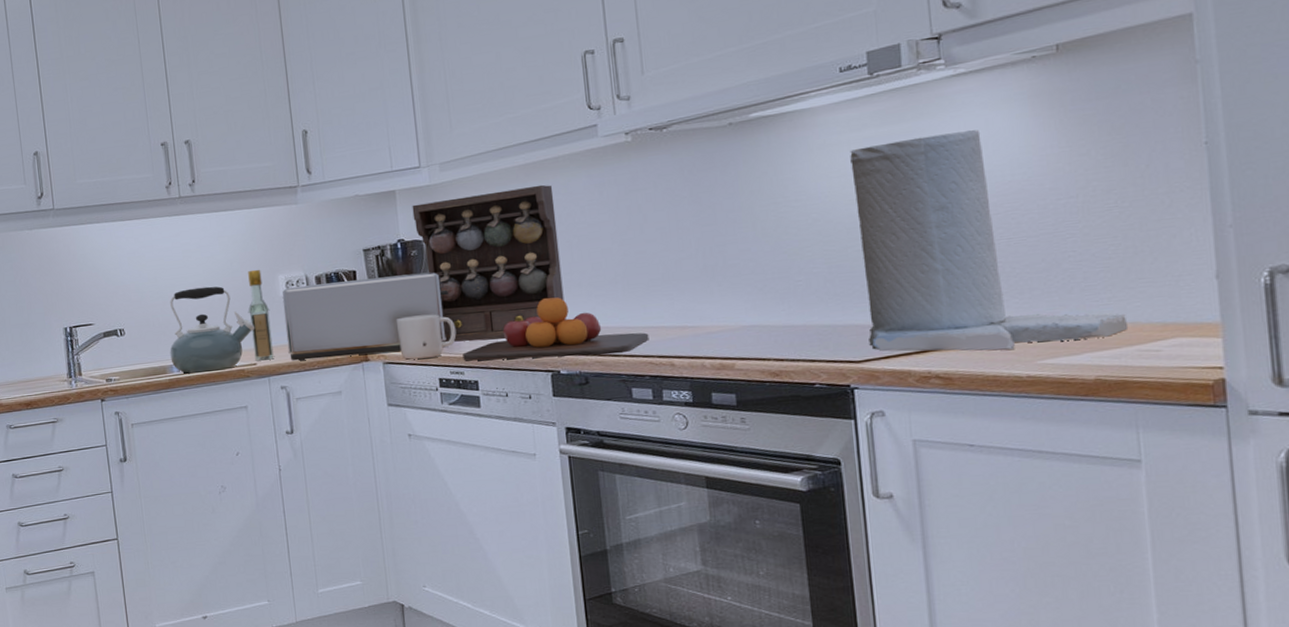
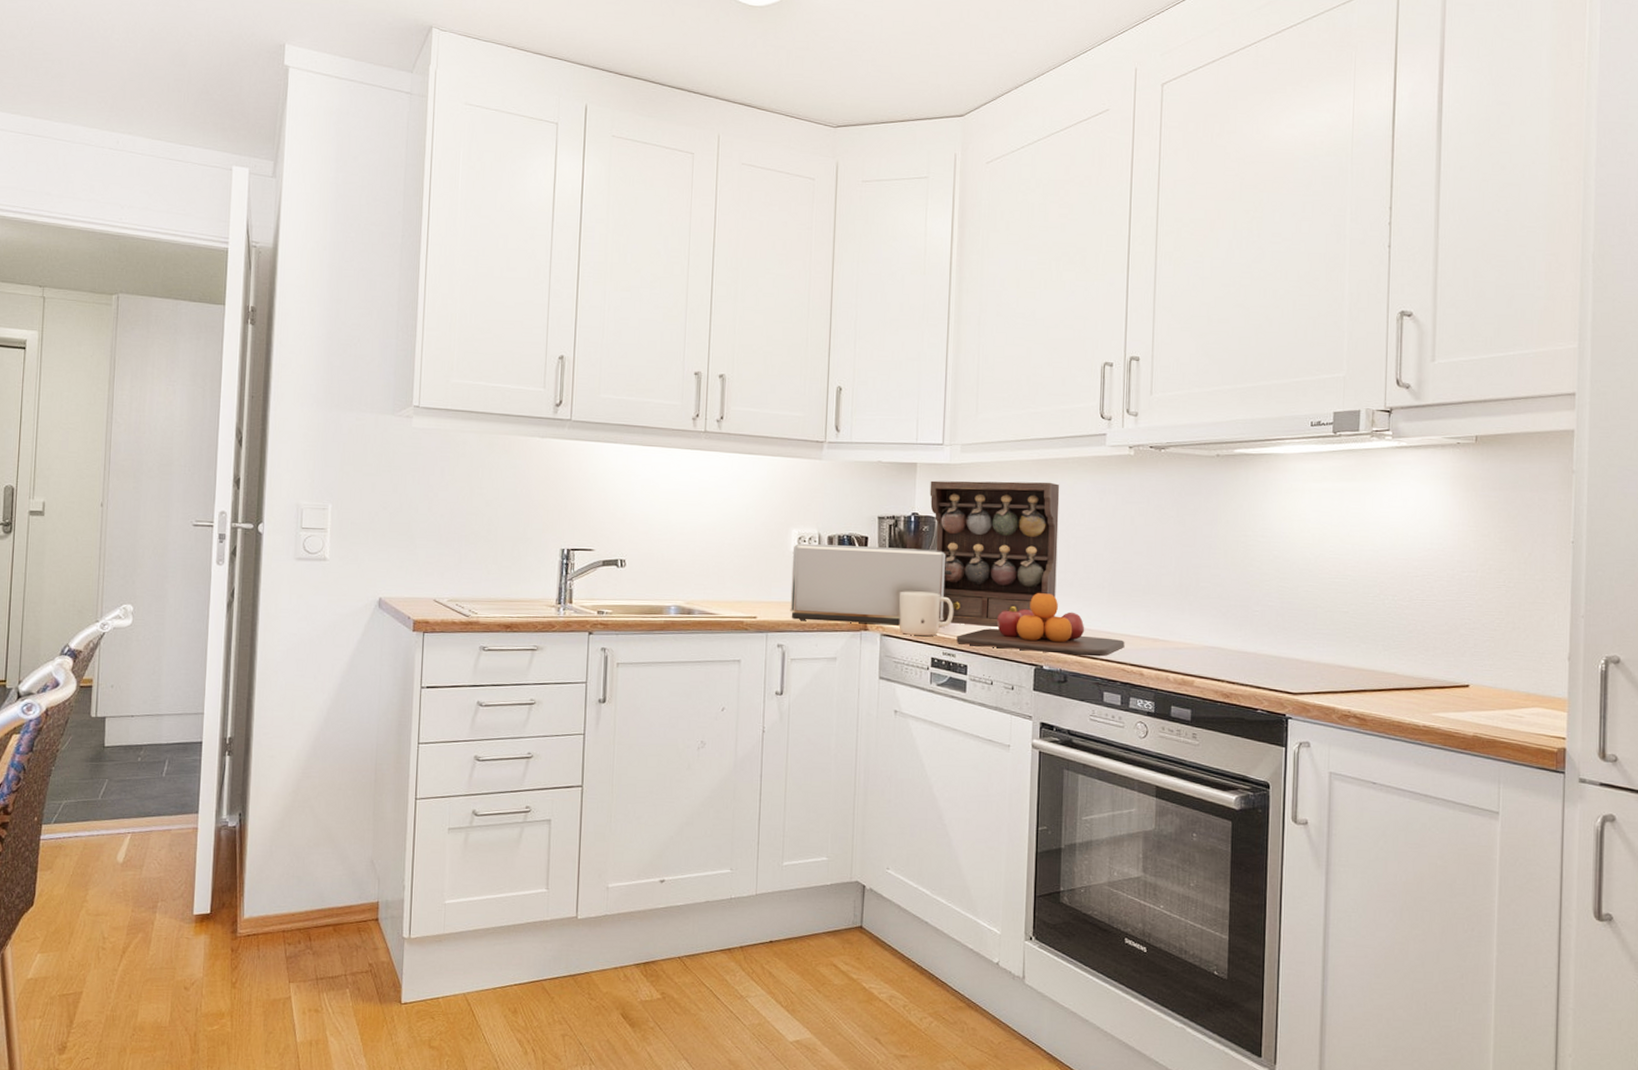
kettle: present [169,286,255,374] -> none [669,528,761,620]
bottle: present [247,269,274,361] -> none [755,519,779,615]
paper towel: present [850,130,1129,352] -> none [1305,497,1502,701]

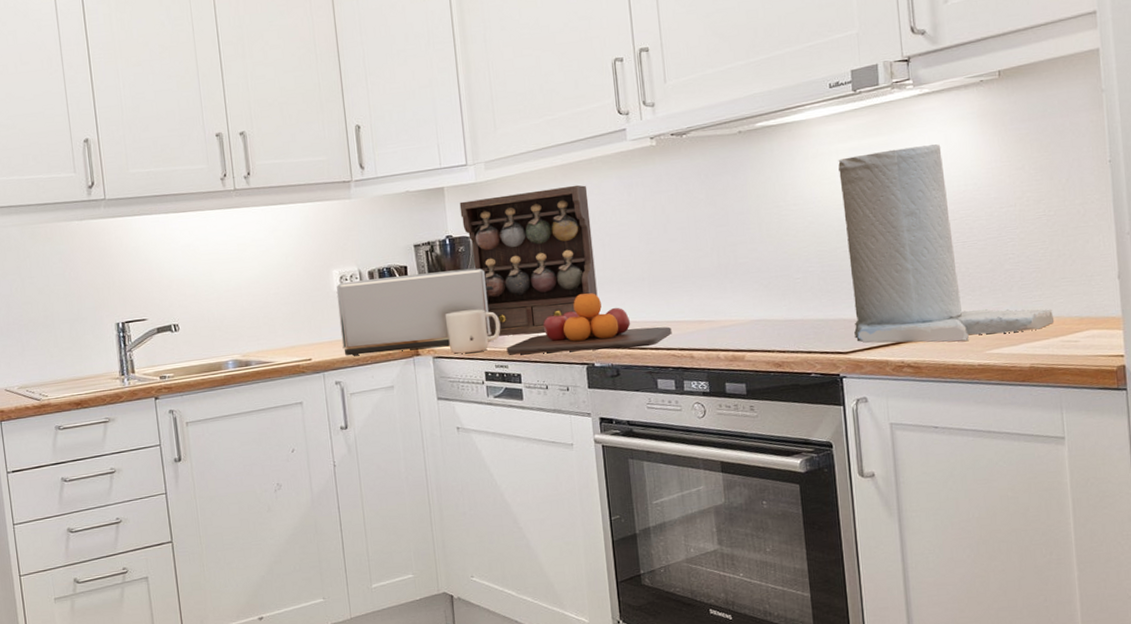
paper towel: none [1305,497,1502,701] -> present [838,144,1055,344]

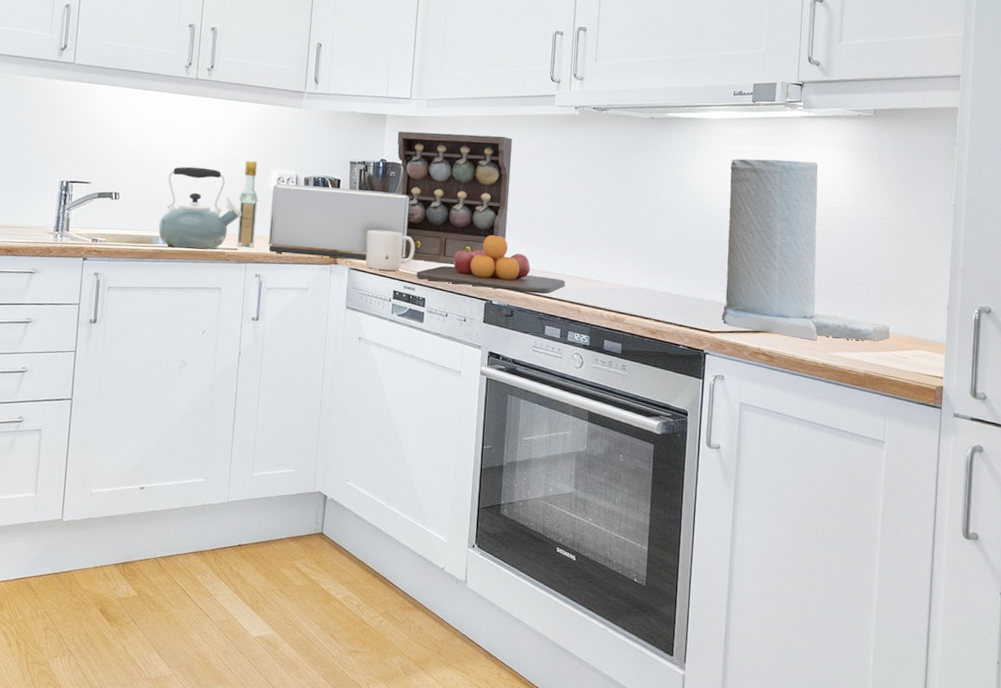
kettle: none [225,281,310,370] -> present [158,166,243,250]
bottle: none [302,264,329,356] -> present [237,160,259,248]

